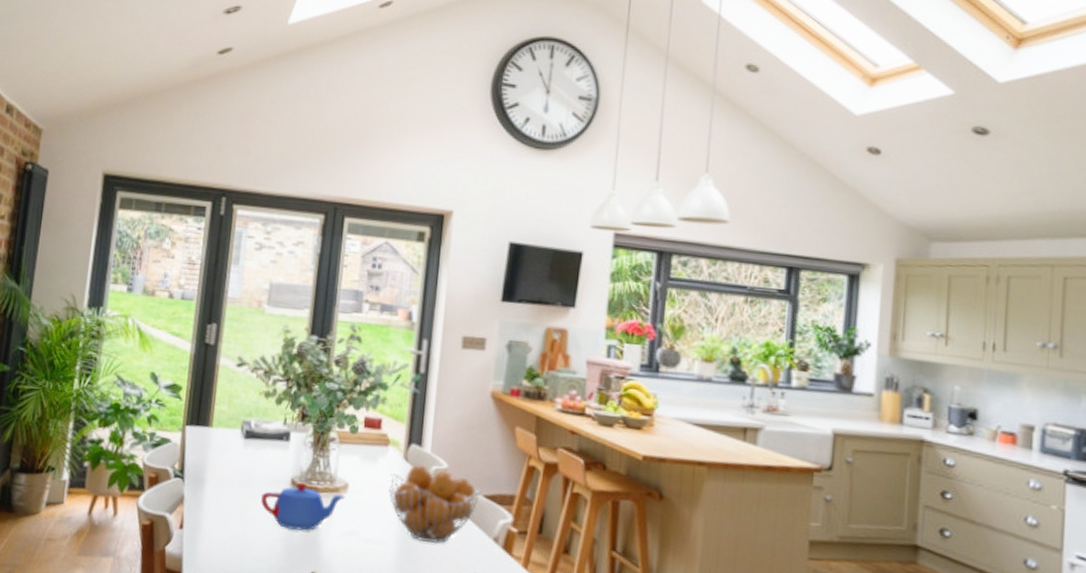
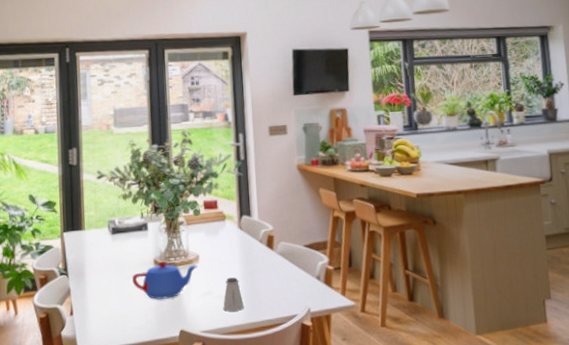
saltshaker: none [369,518,396,563] -> present [223,277,244,312]
fruit basket: present [388,464,481,544] -> none [229,230,302,290]

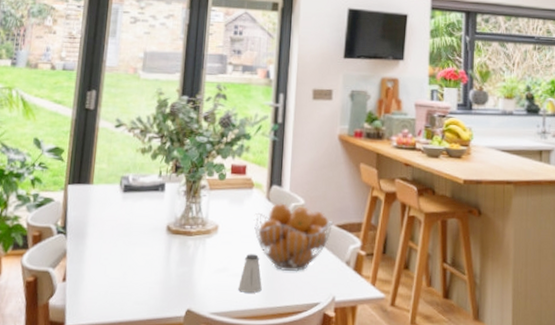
teapot: present [132,261,198,300] -> none [139,228,216,273]
fruit basket: none [229,230,302,290] -> present [253,203,334,272]

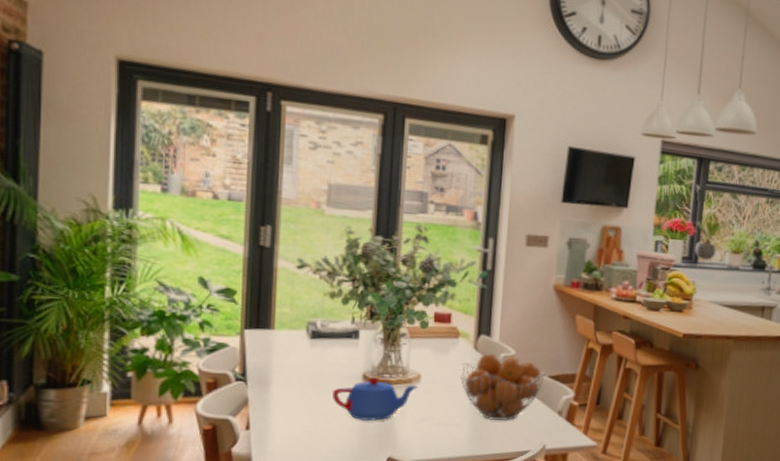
teapot: none [139,228,216,273] -> present [332,377,418,422]
saltshaker: present [238,254,262,293] -> none [443,403,469,441]

